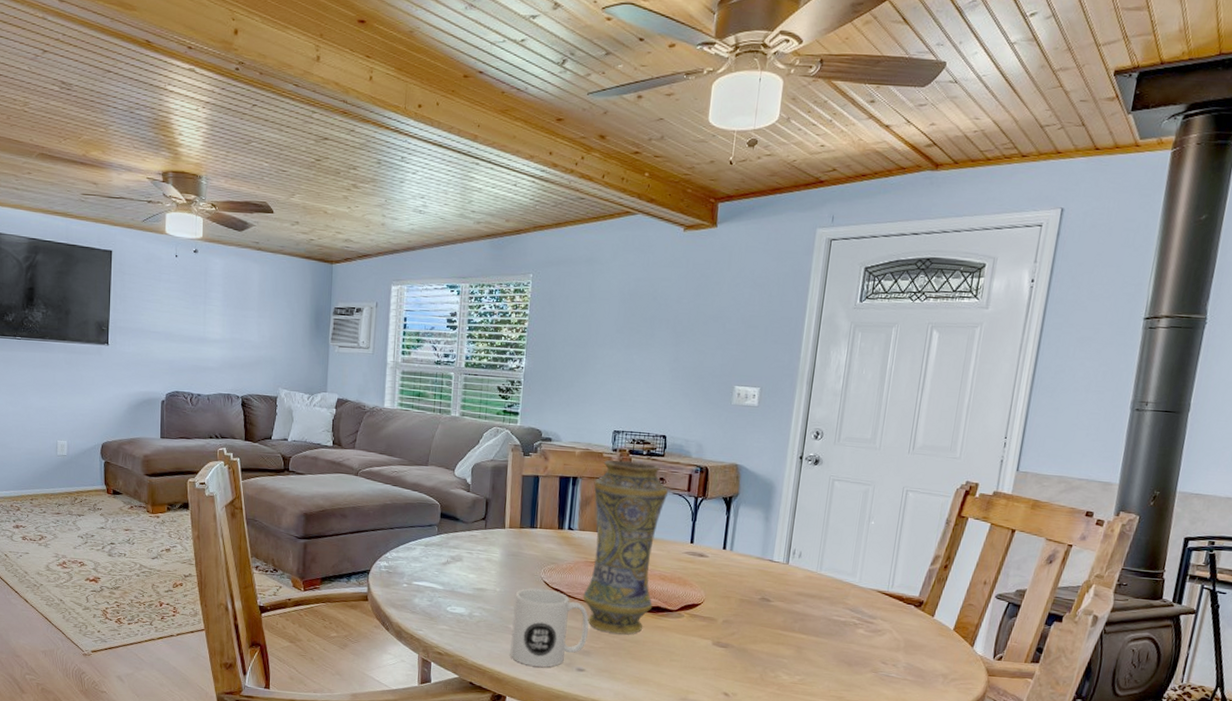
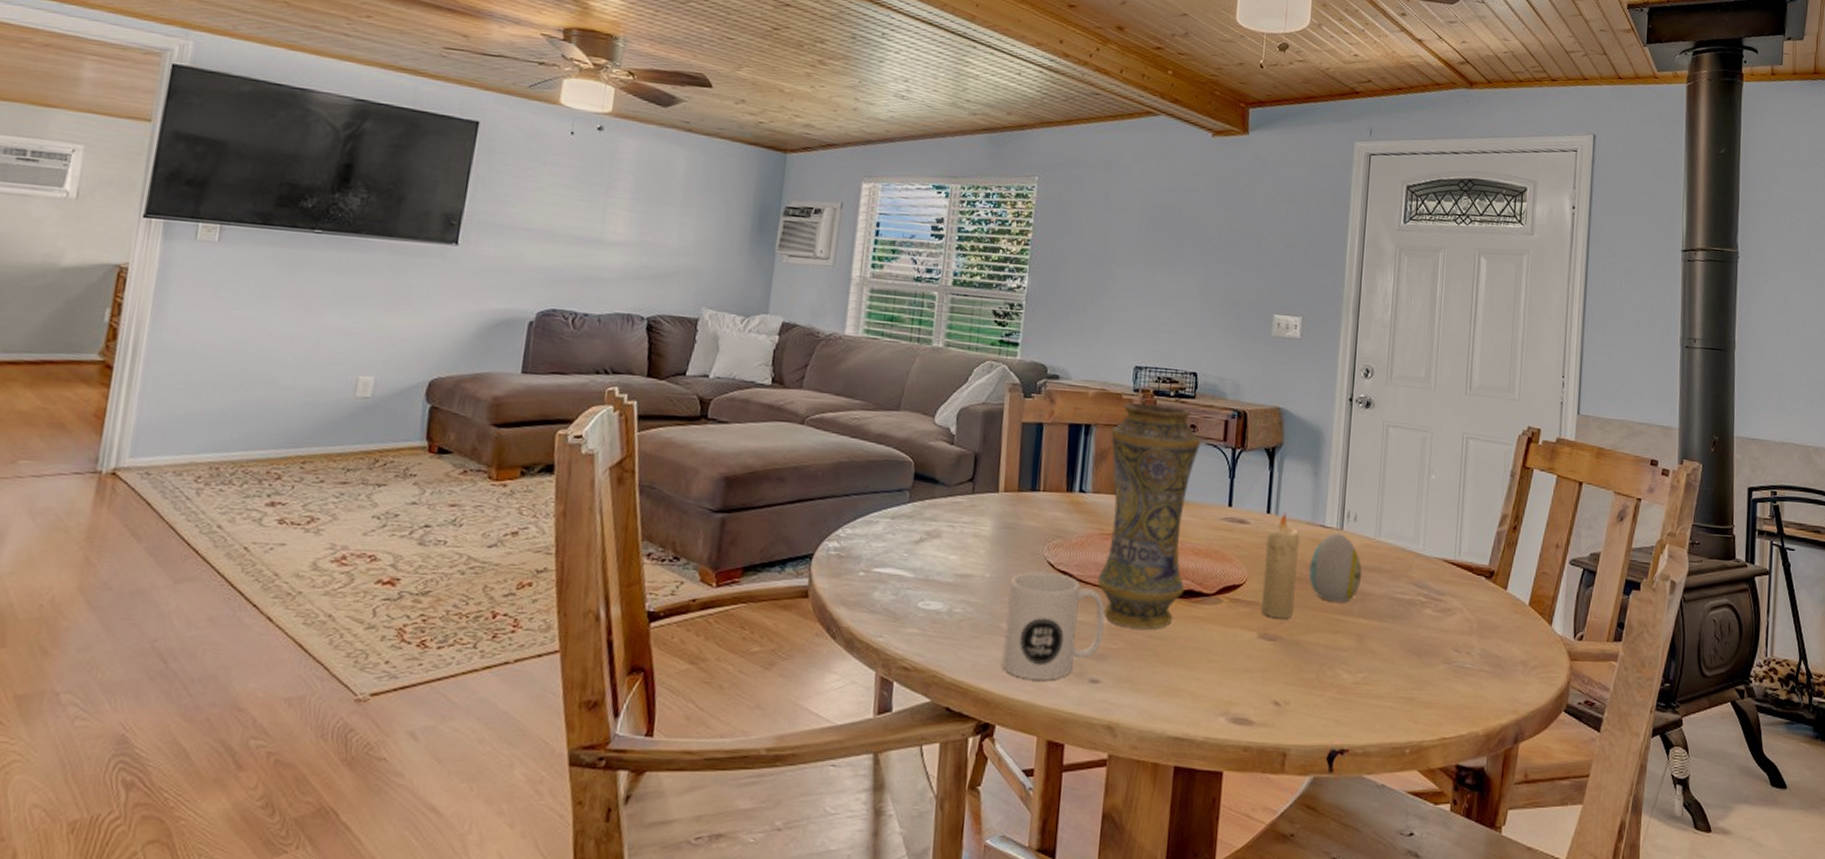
candle: none [715,549,751,632] -> present [1260,512,1301,619]
decorative egg: none [757,566,804,621] -> present [1309,533,1362,603]

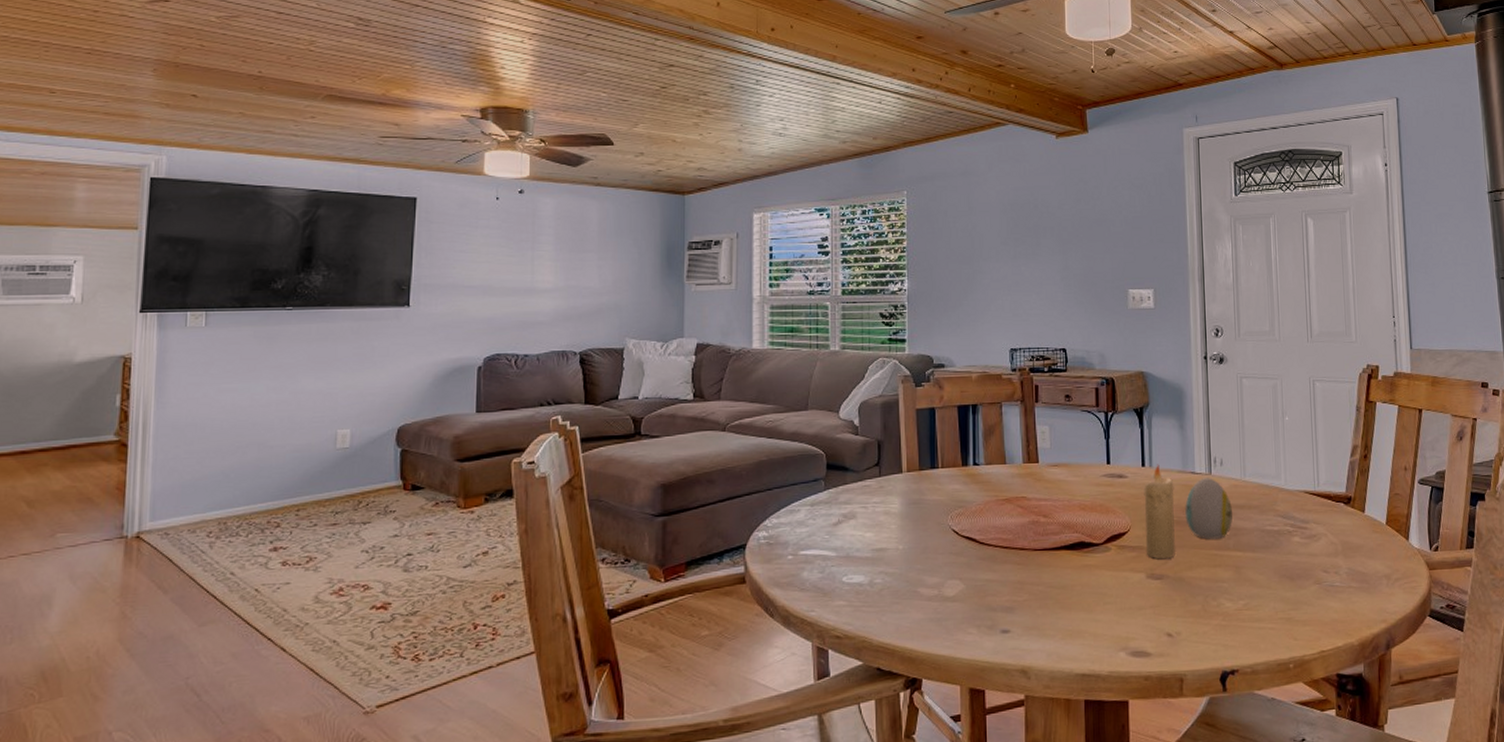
mug: present [1002,571,1105,681] -> none [921,538,1008,636]
vase: present [1097,402,1200,630] -> none [996,380,1076,581]

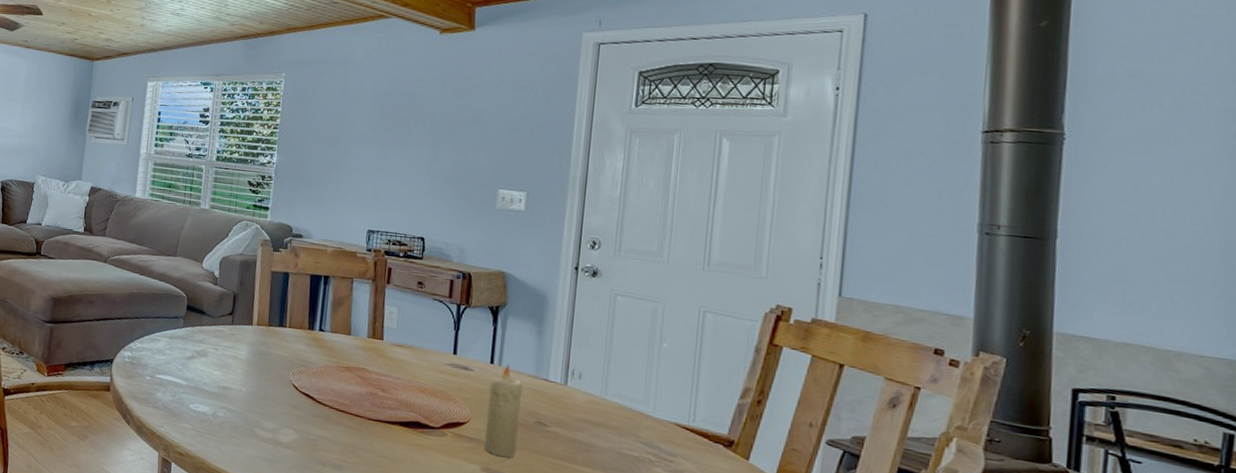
decorative egg: present [1185,478,1232,539] -> none [531,387,586,451]

